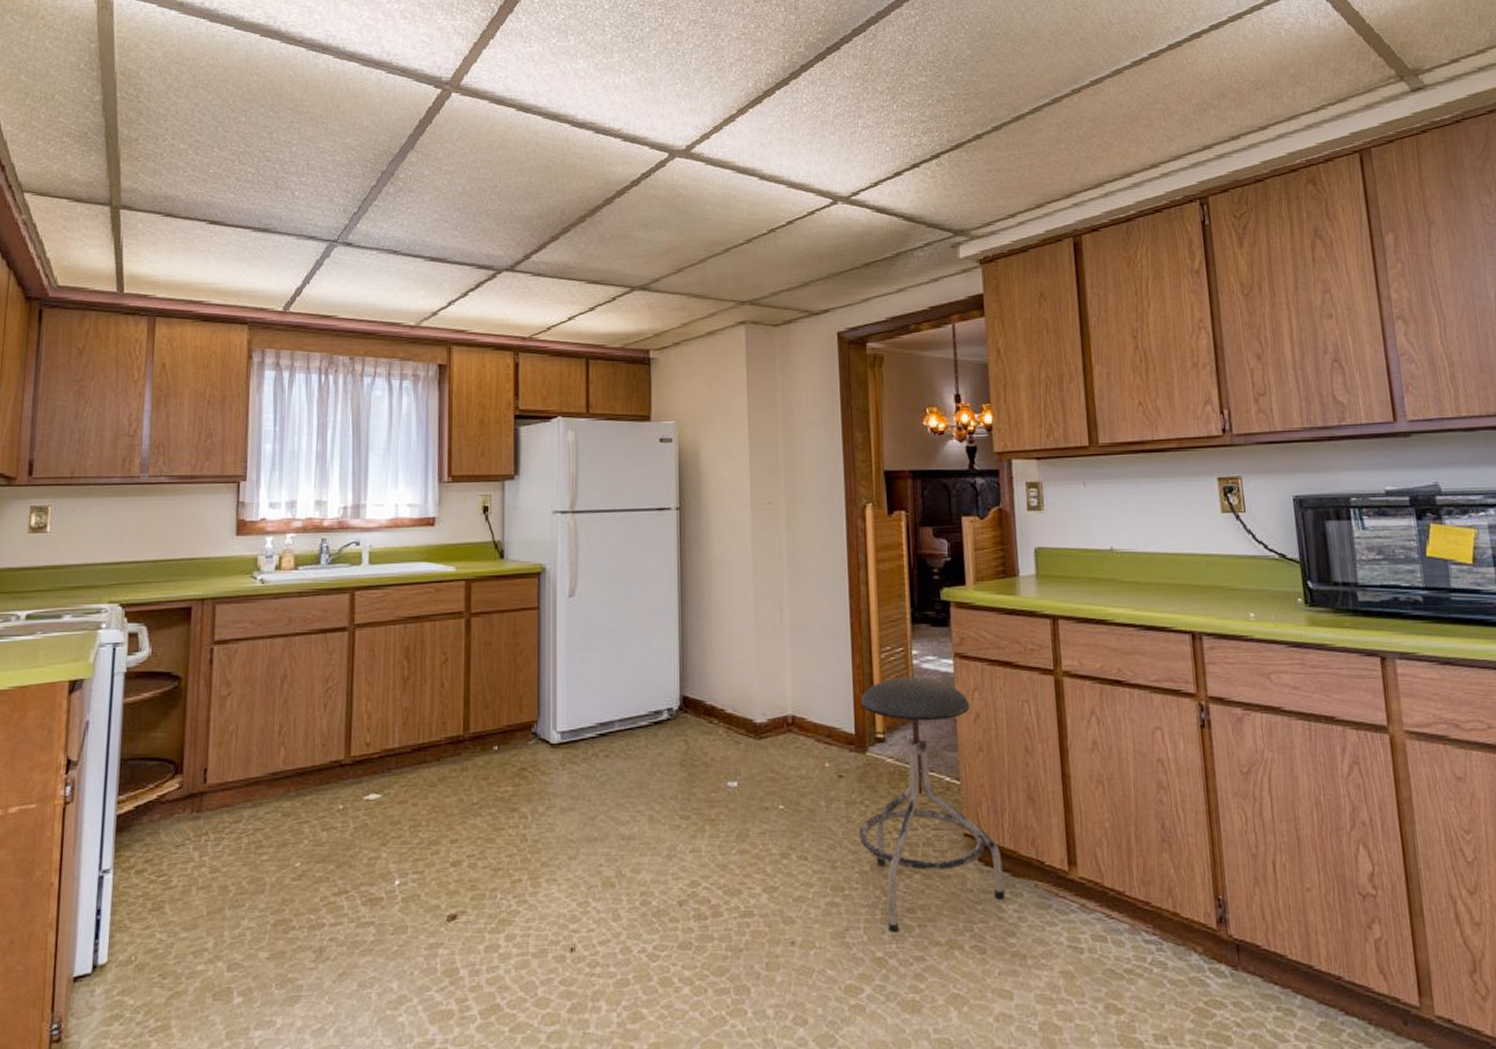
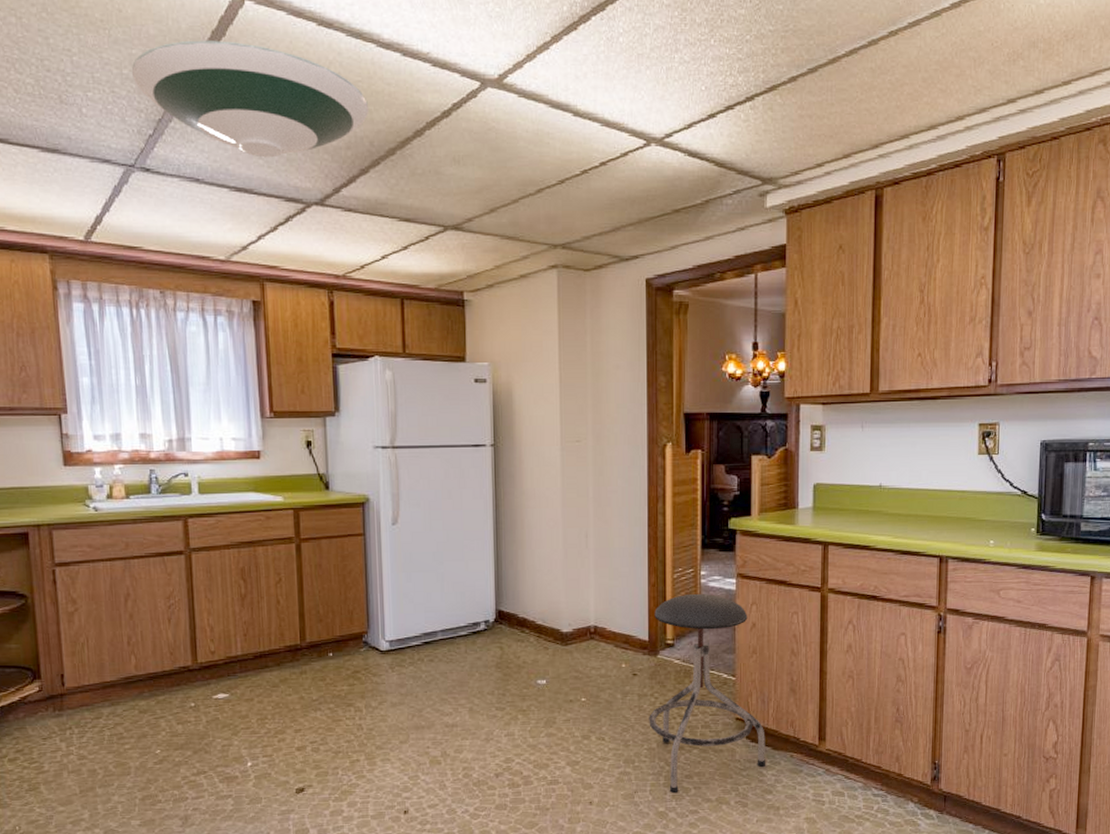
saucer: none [343,128,562,229] -> present [131,40,370,158]

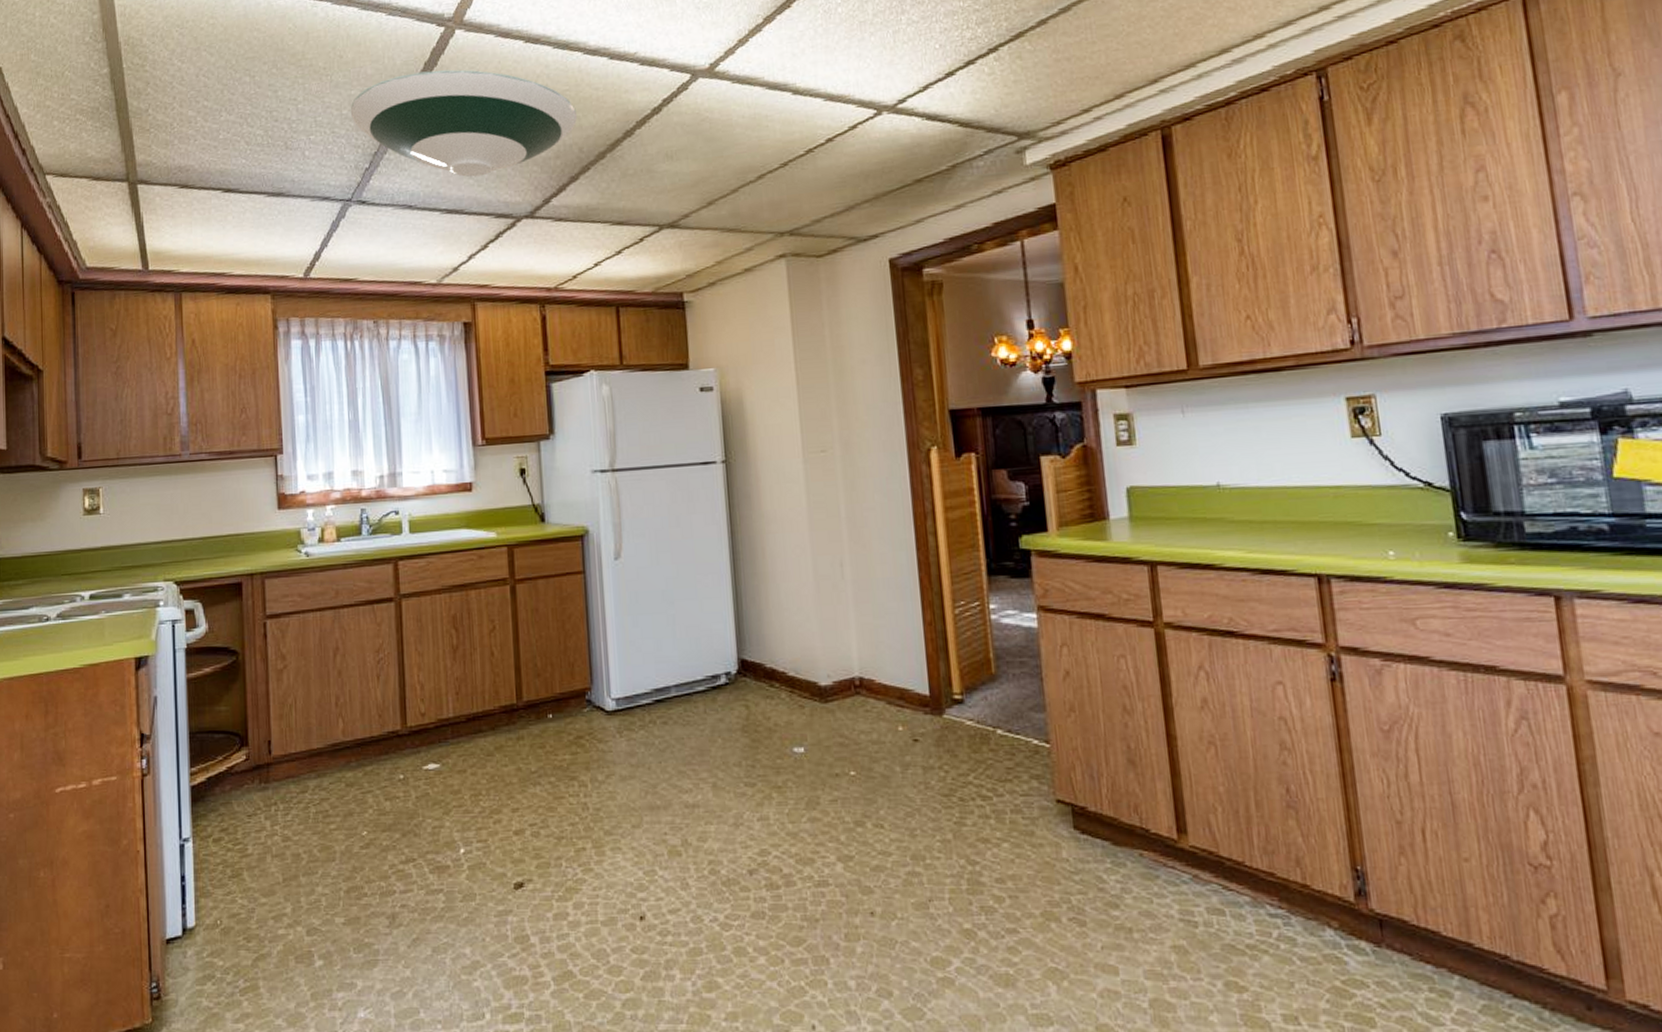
stool: present [649,593,766,794] -> none [934,633,1106,904]

